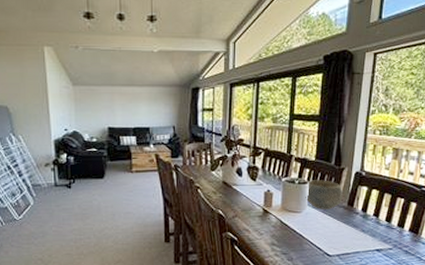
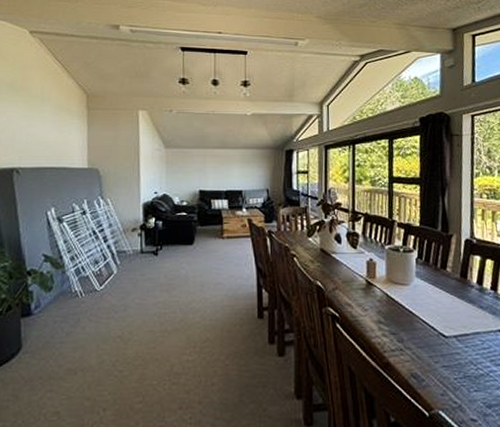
bowl: present [305,180,342,210] -> none [412,248,454,282]

